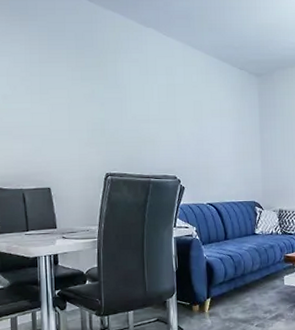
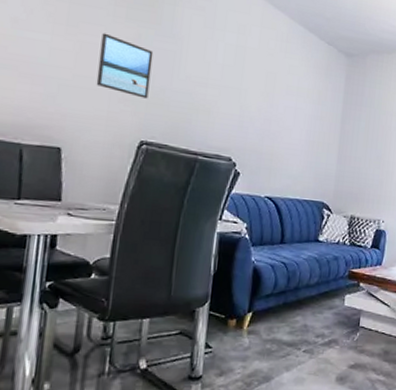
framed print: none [66,94,107,140] -> present [96,32,154,99]

